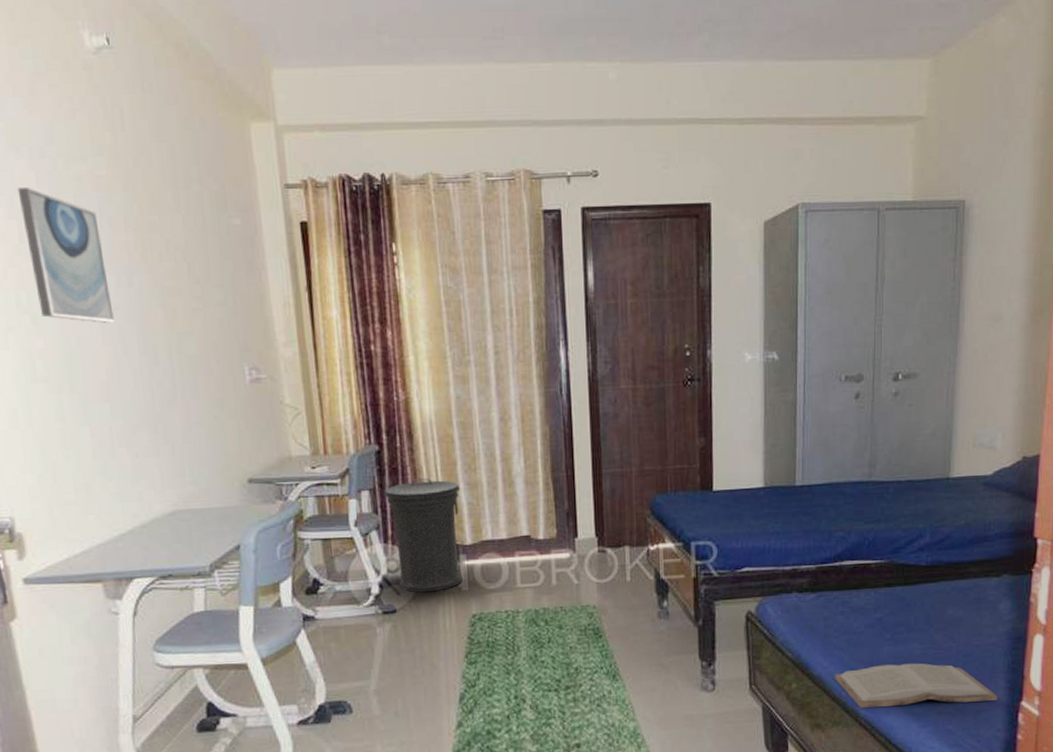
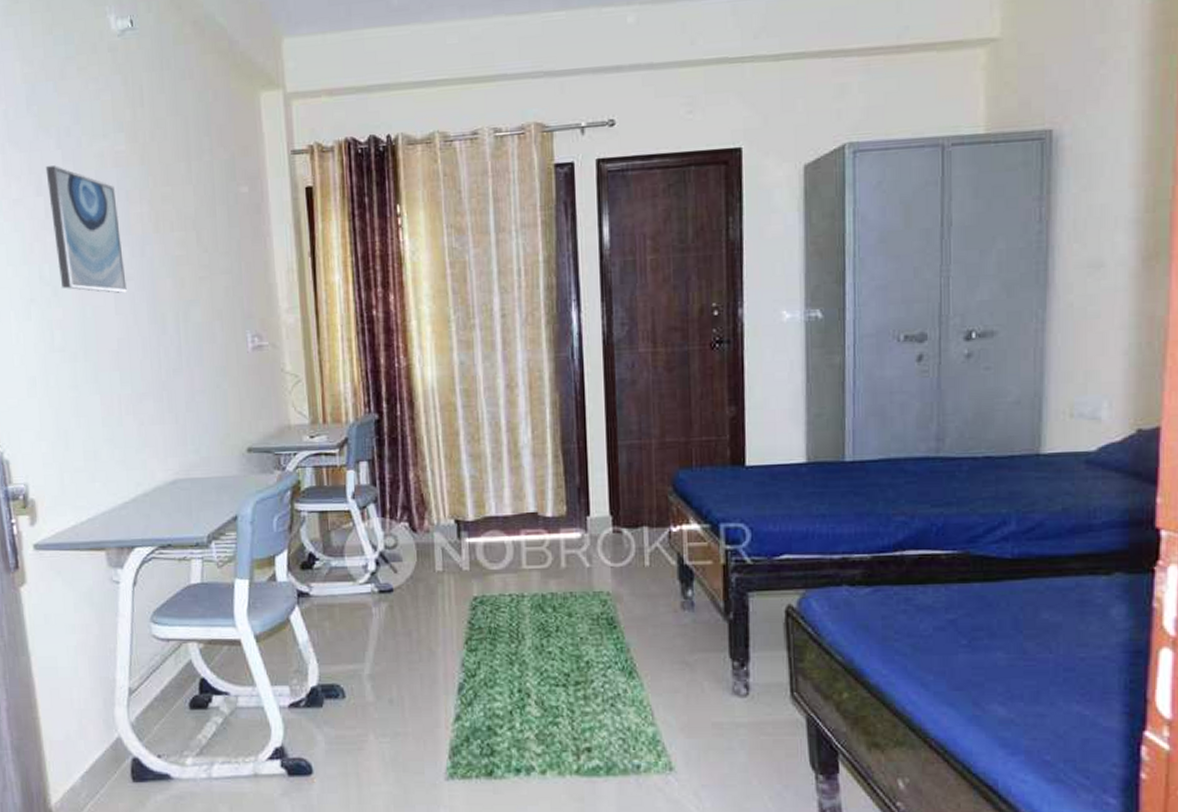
trash can: present [385,478,463,593] -> none [384,449,464,571]
book: present [834,663,997,708] -> none [895,676,1111,728]

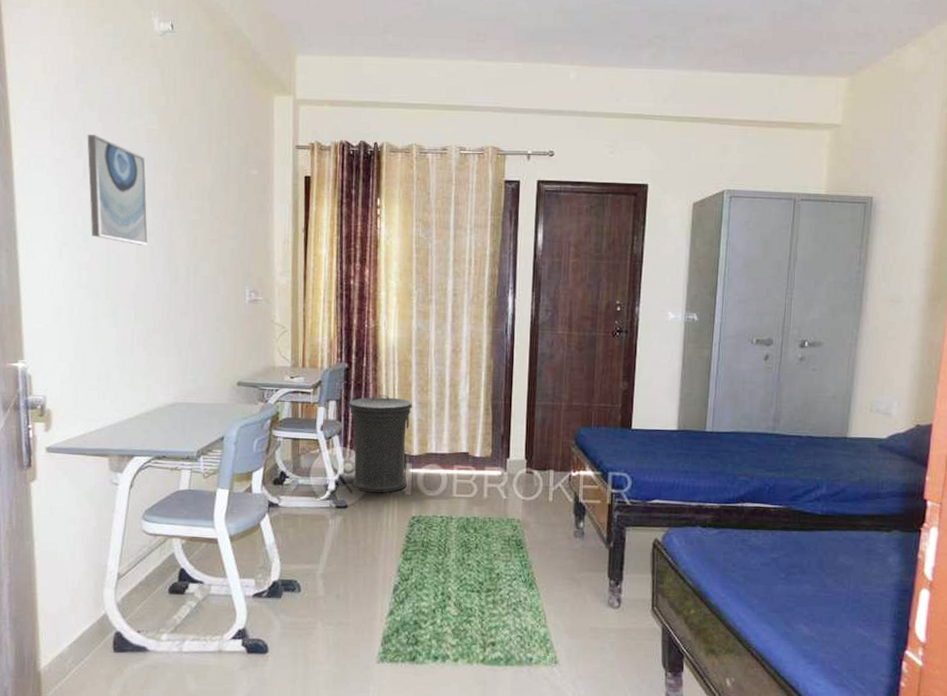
trash can: none [384,449,464,571] -> present [349,394,413,493]

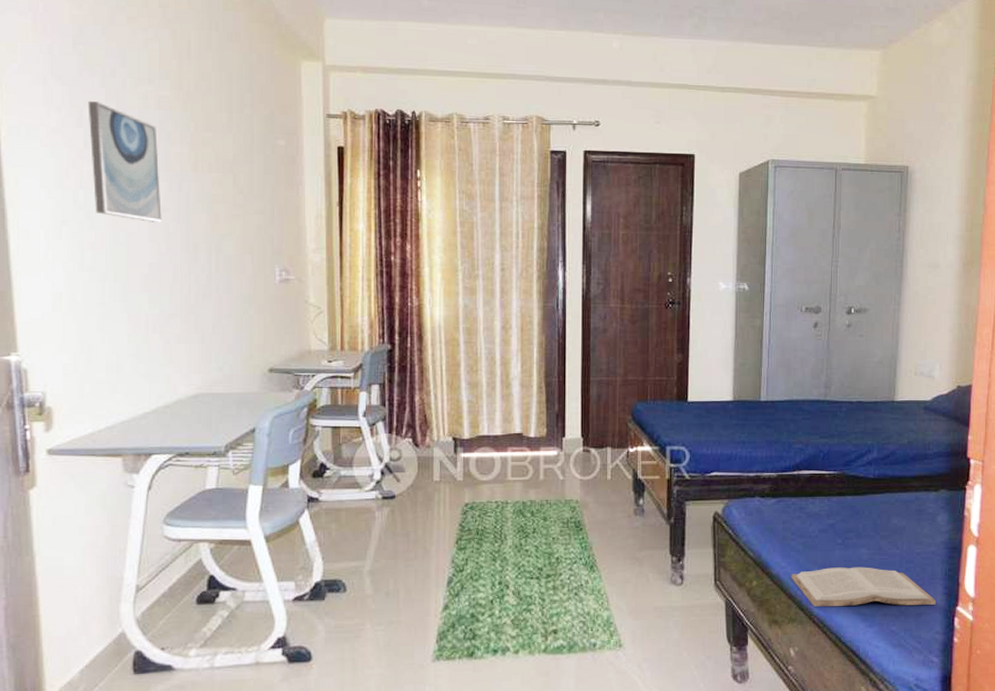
trash can: present [349,394,413,493] -> none [393,376,462,481]
book: none [730,601,883,647] -> present [790,567,936,607]

